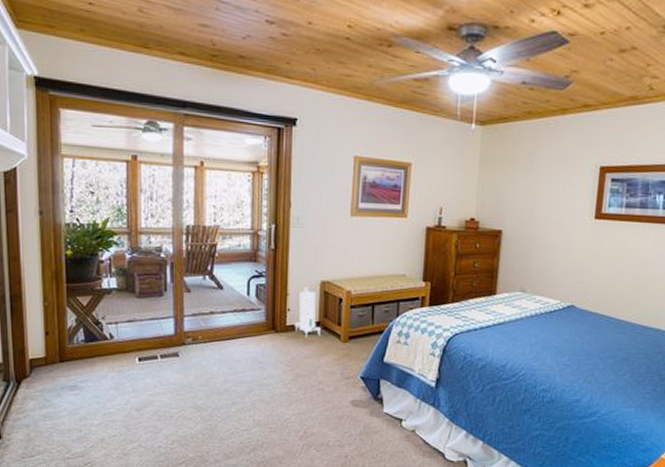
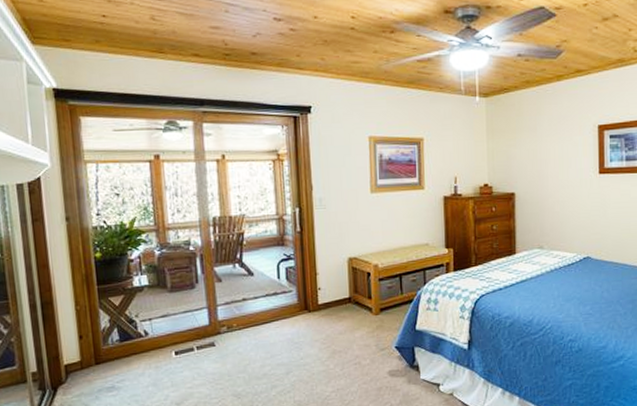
toy robot: present [294,287,321,337] -> none [326,265,352,314]

